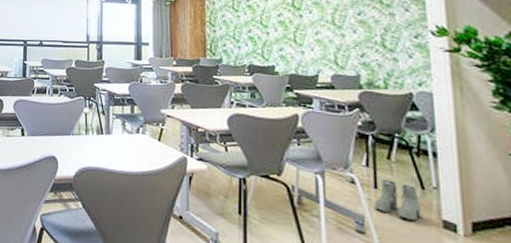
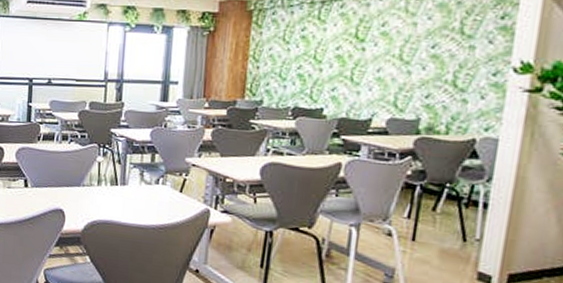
boots: present [374,179,421,221] -> none [408,231,458,273]

